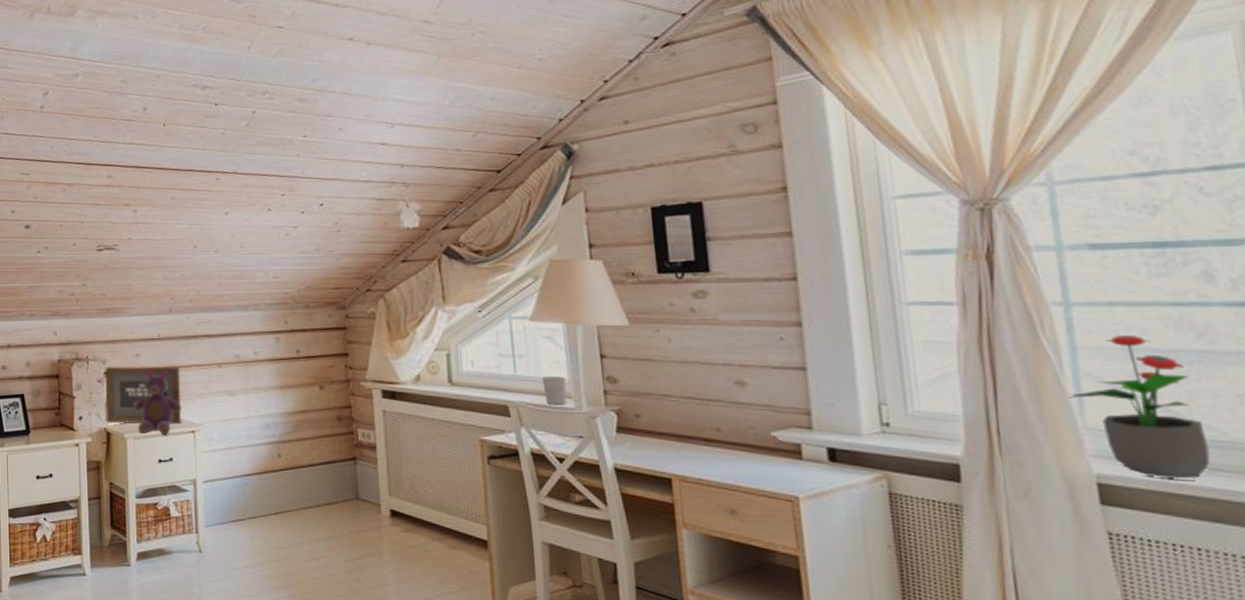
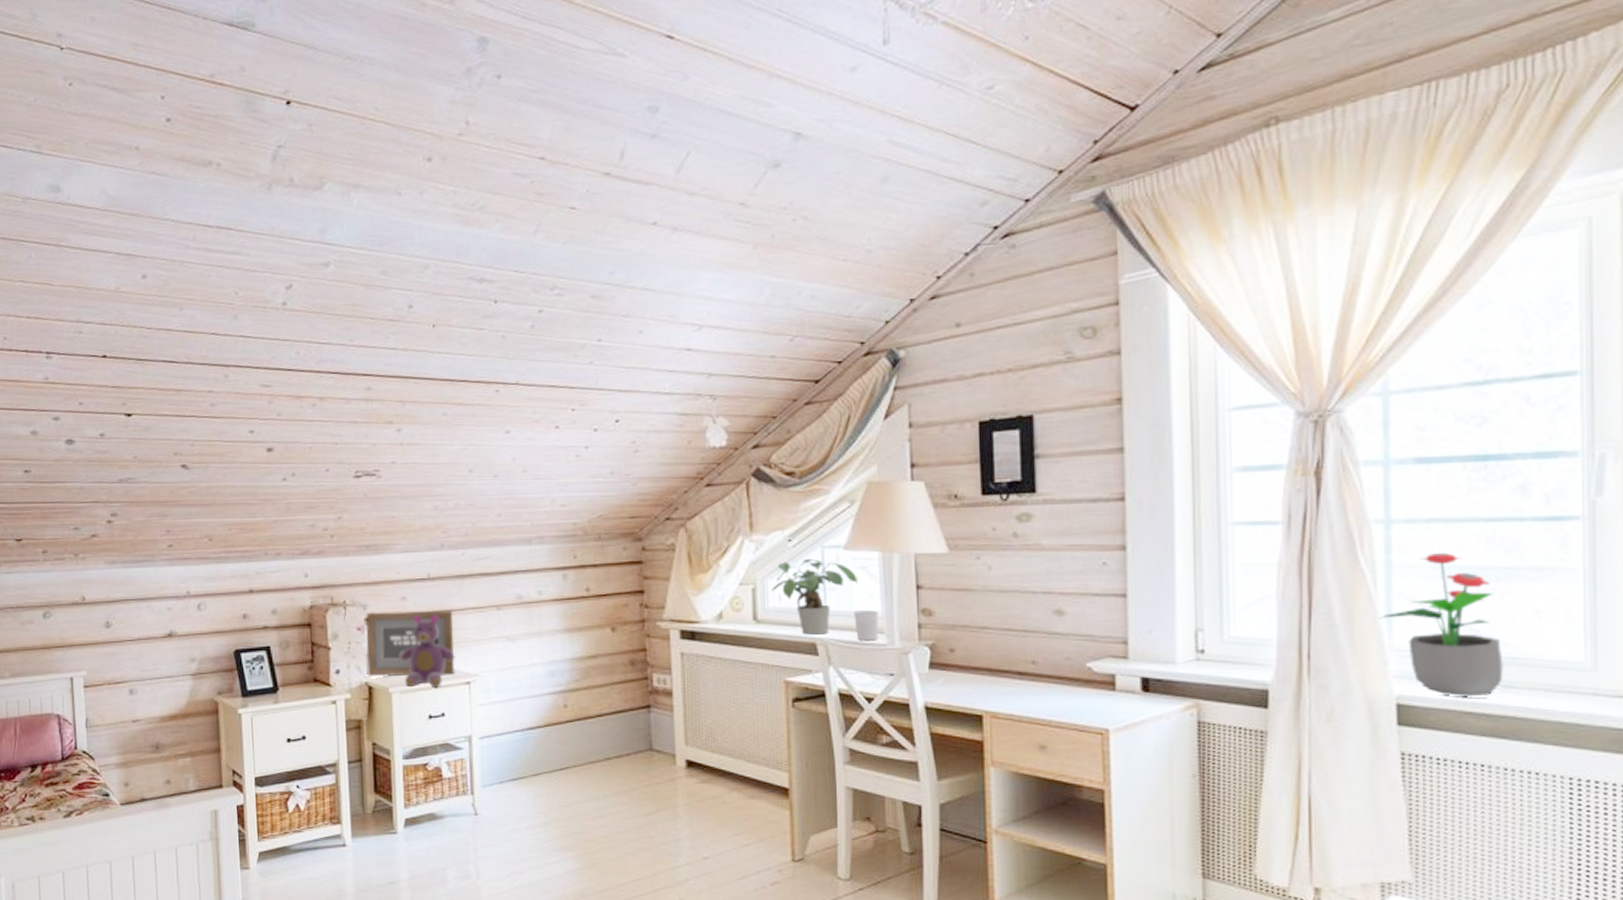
potted plant: none [464,328,546,398] -> present [771,558,859,635]

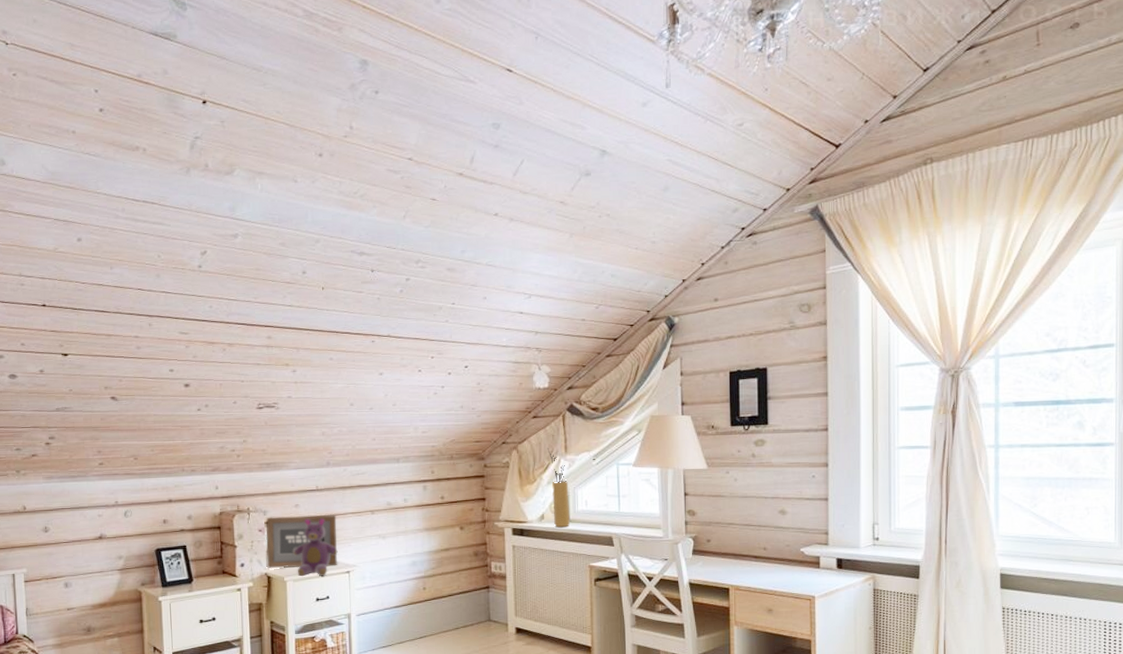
vase: none [725,524,757,630] -> present [547,447,570,528]
potted plant: present [771,558,859,635] -> none [580,473,644,531]
candle holder: present [854,610,879,641] -> none [640,512,658,535]
potted flower: present [1379,553,1504,697] -> none [991,468,1066,568]

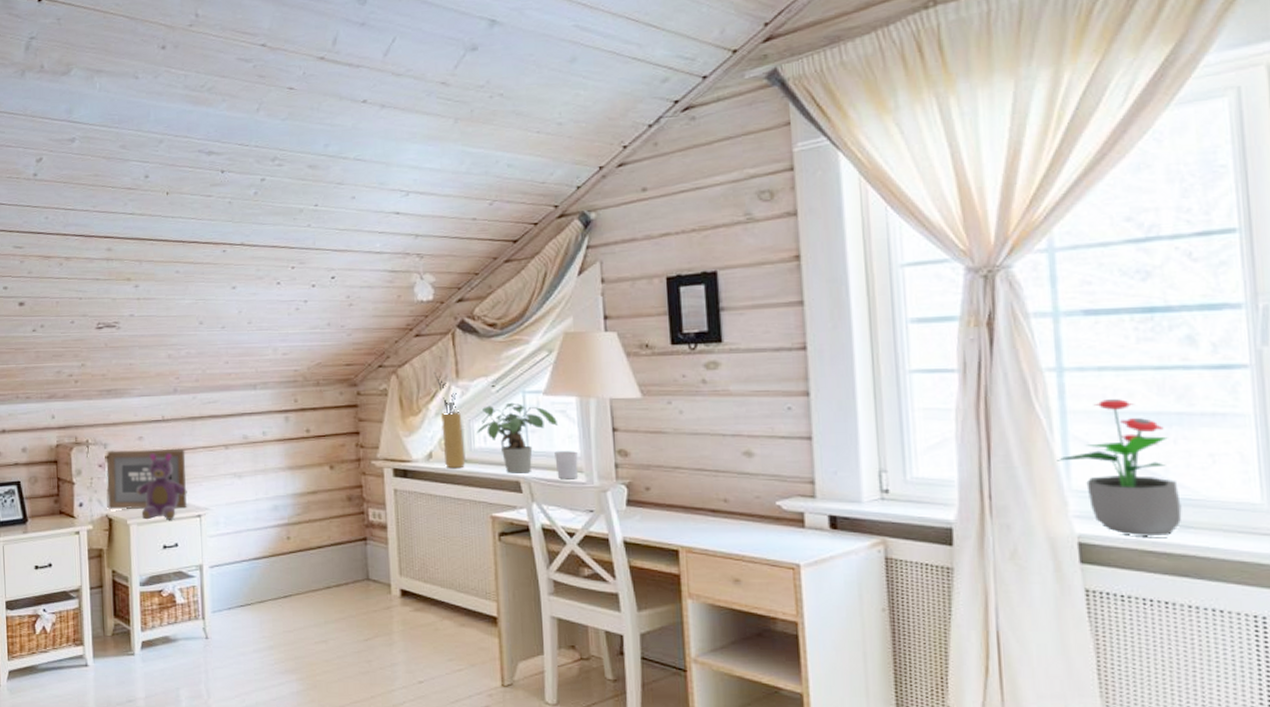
potted plant: none [580,473,644,531] -> present [477,402,559,473]
candle holder: none [640,512,658,535] -> present [554,451,579,480]
potted flower: none [991,468,1066,568] -> present [1057,399,1182,537]

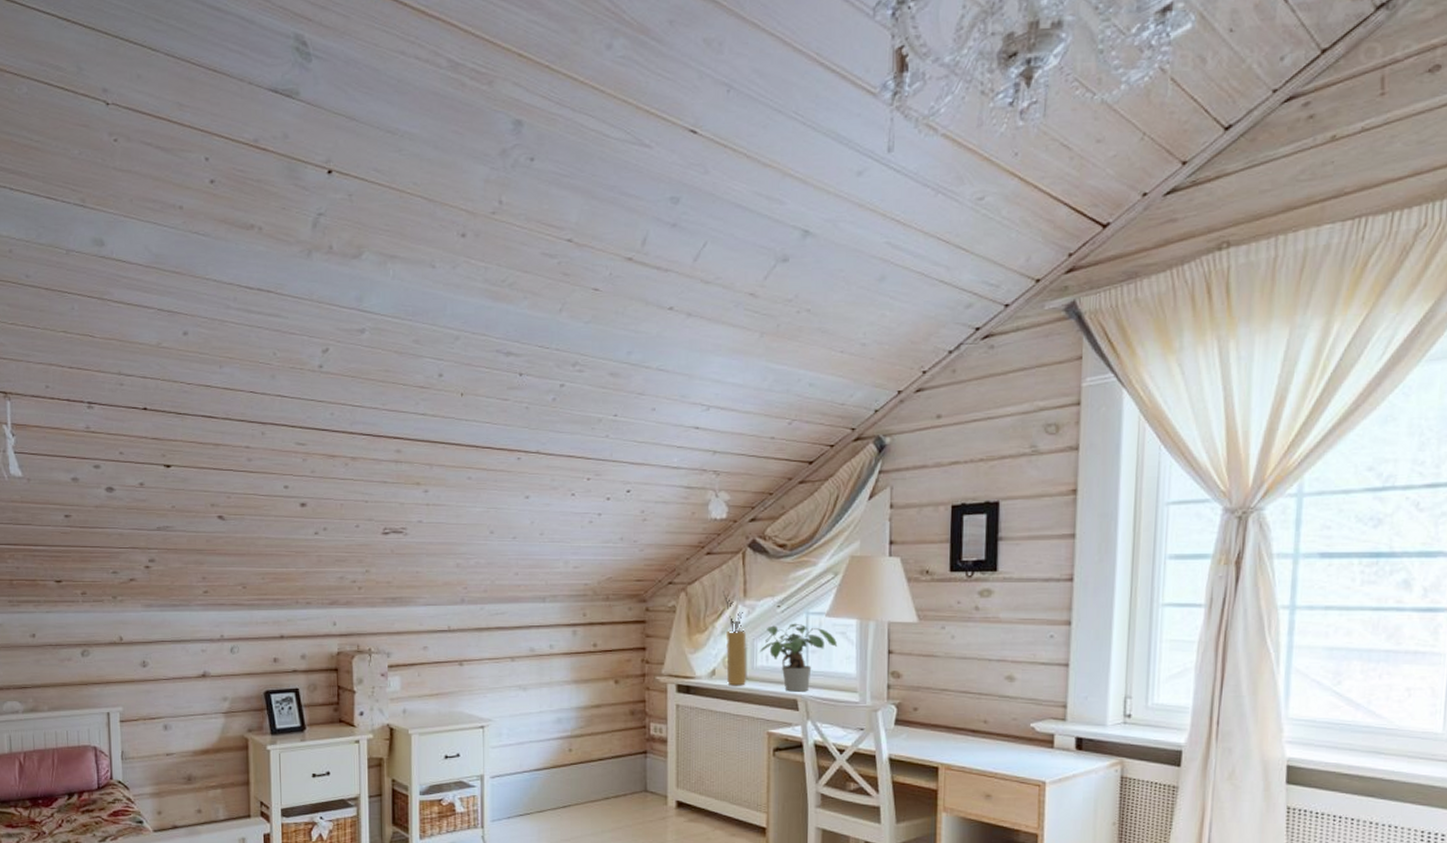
picture frame: present [107,448,188,510] -> none [389,659,471,720]
teddy bear: present [137,452,187,520] -> none [419,663,471,731]
candle holder: present [554,451,579,480] -> none [832,671,854,699]
potted flower: present [1057,399,1182,537] -> none [1279,636,1377,761]

